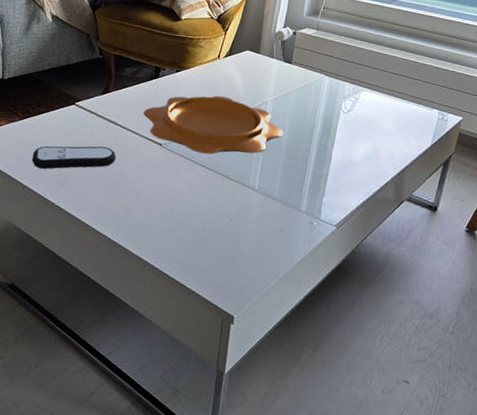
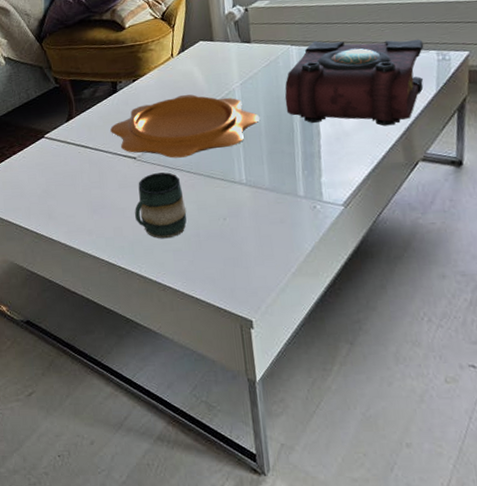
remote control: present [32,146,116,169] -> none [17,172,95,206]
mug: none [147,163,199,228] -> present [135,172,187,239]
book: none [308,77,431,166] -> present [284,39,424,127]

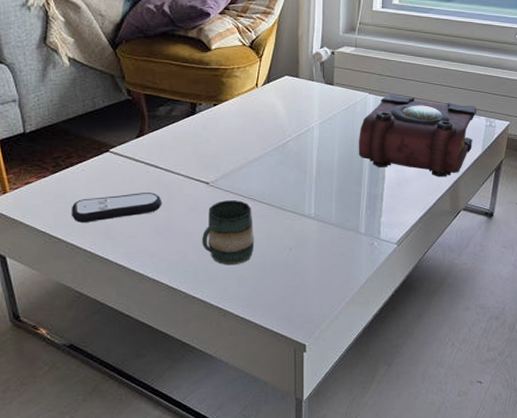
remote control: none [17,172,95,206] -> present [71,193,162,223]
decorative bowl: present [110,94,261,158] -> none [185,125,334,187]

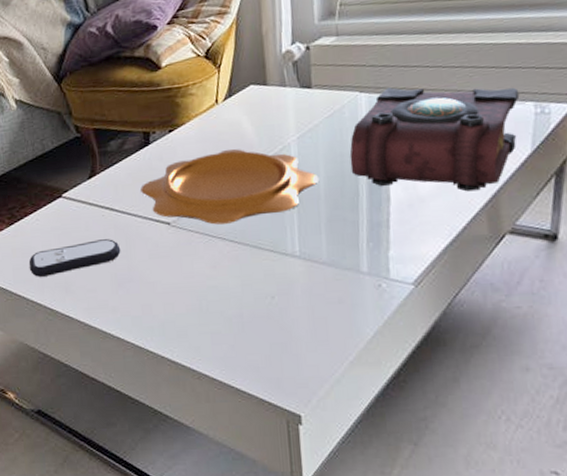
decorative bowl: none [185,125,334,187] -> present [140,148,320,225]
mug: present [202,200,255,266] -> none [167,241,229,319]

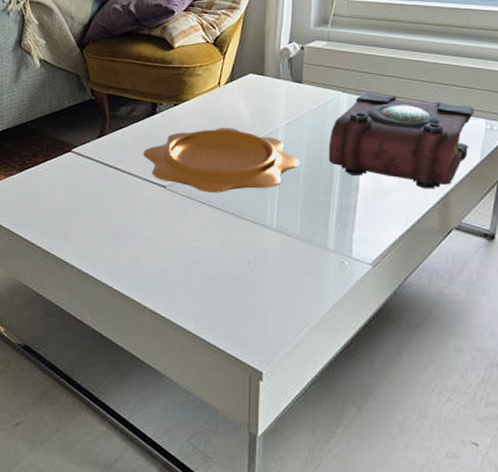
remote control: present [28,239,121,277] -> none [33,194,119,222]

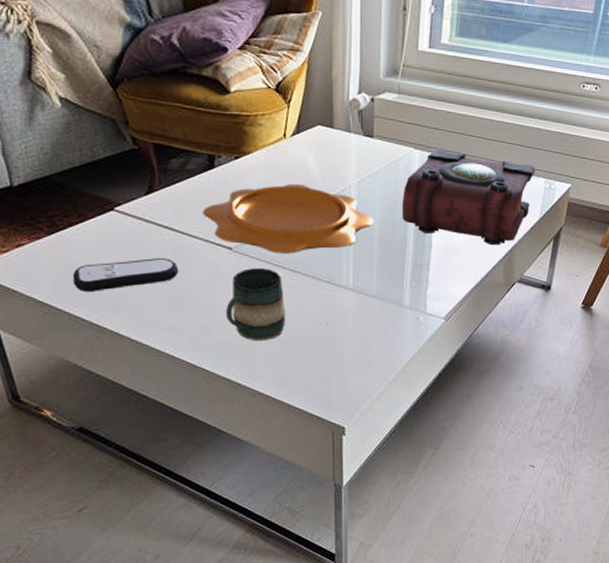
remote control: none [33,194,119,222] -> present [72,258,179,292]
mug: none [156,206,211,276] -> present [226,268,286,341]

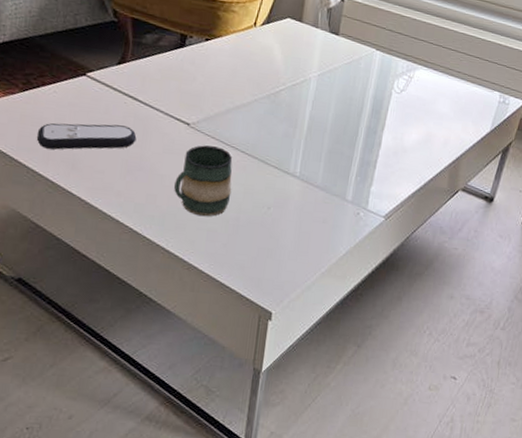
decorative bowl: present [203,183,375,254] -> none [167,69,329,137]
book: present [401,149,535,246] -> none [355,52,492,153]

